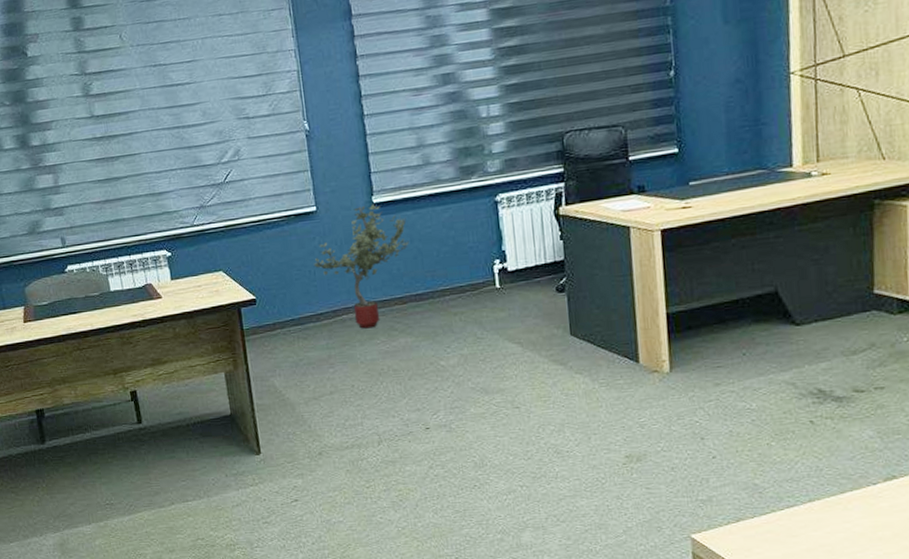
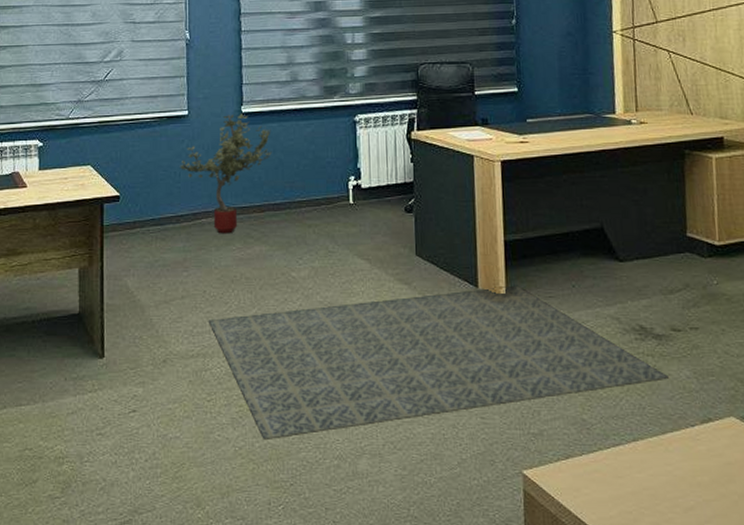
area rug: none [360,357,849,519] -> present [209,285,669,439]

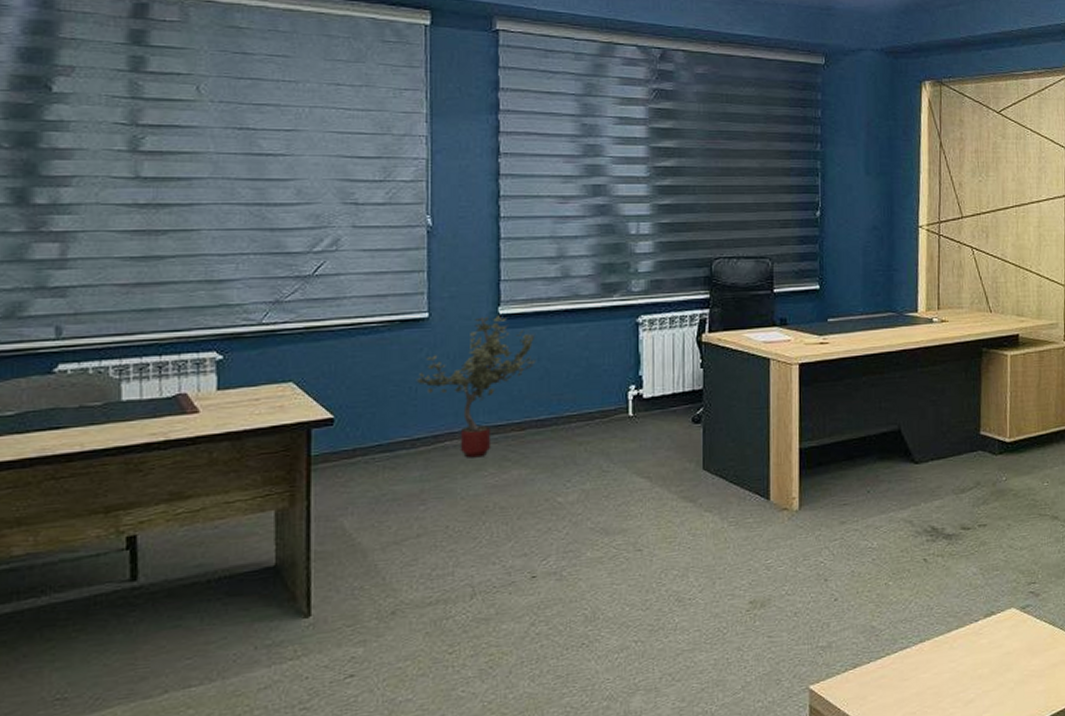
area rug: present [209,285,669,439] -> none [452,494,956,689]

